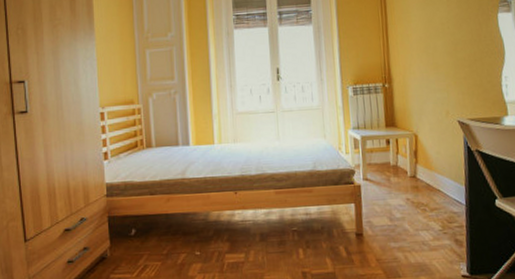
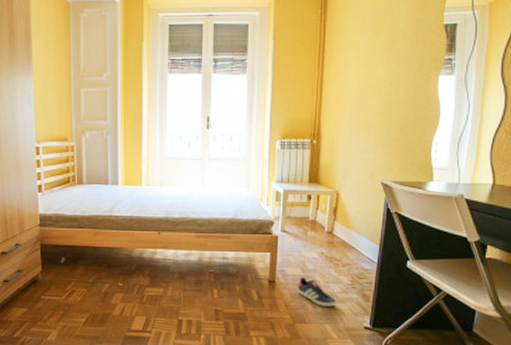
sneaker: none [386,226,430,257] -> present [296,276,337,307]

